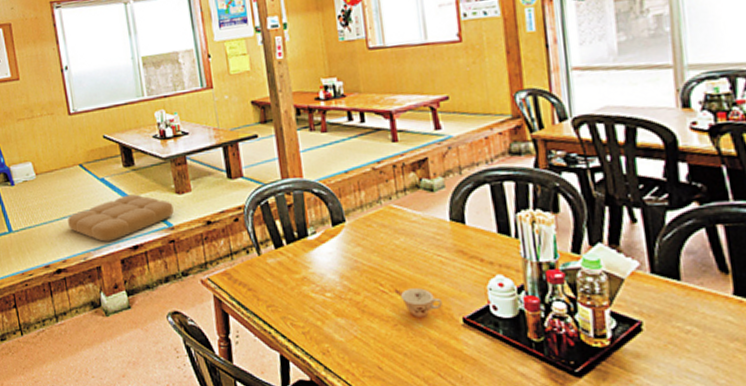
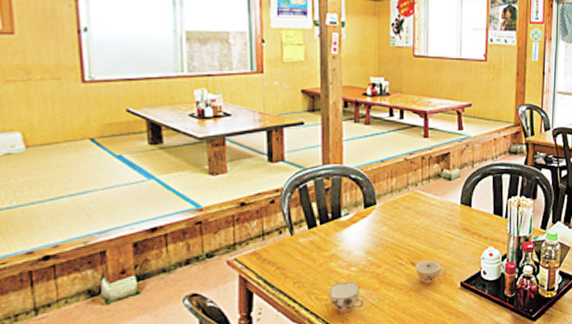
seat cushion: present [68,194,174,242] -> none [66,174,204,224]
teacup: none [304,308,345,343] -> present [329,281,364,313]

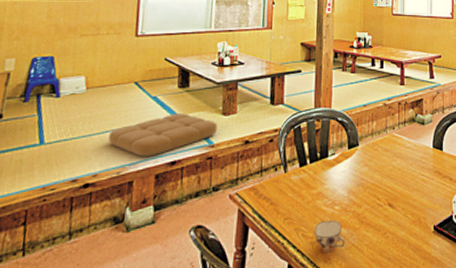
seat cushion: none [66,174,204,224] -> present [108,113,217,157]
teacup: present [415,260,446,284] -> none [392,202,420,226]

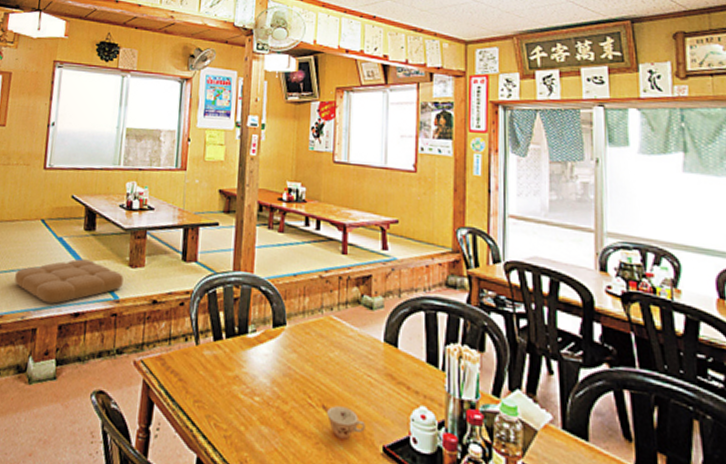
teacup: present [314,219,345,252] -> none [228,412,266,452]
teacup: none [392,202,420,226] -> present [327,406,365,439]

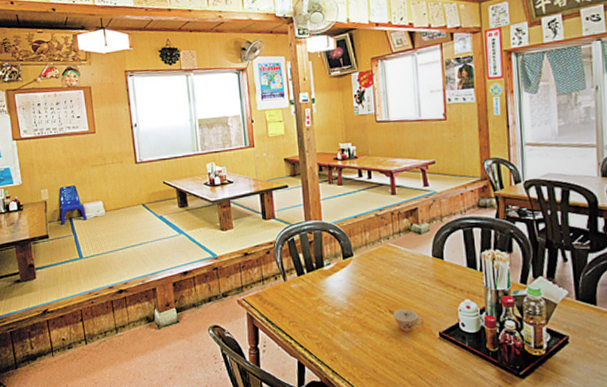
seat cushion: present [14,258,124,304] -> none [130,230,218,268]

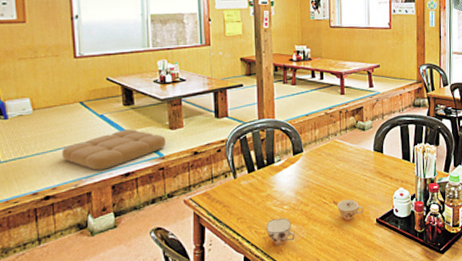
seat cushion: none [130,230,218,268] -> present [62,129,166,170]
teacup: none [318,323,349,352] -> present [266,217,295,245]

